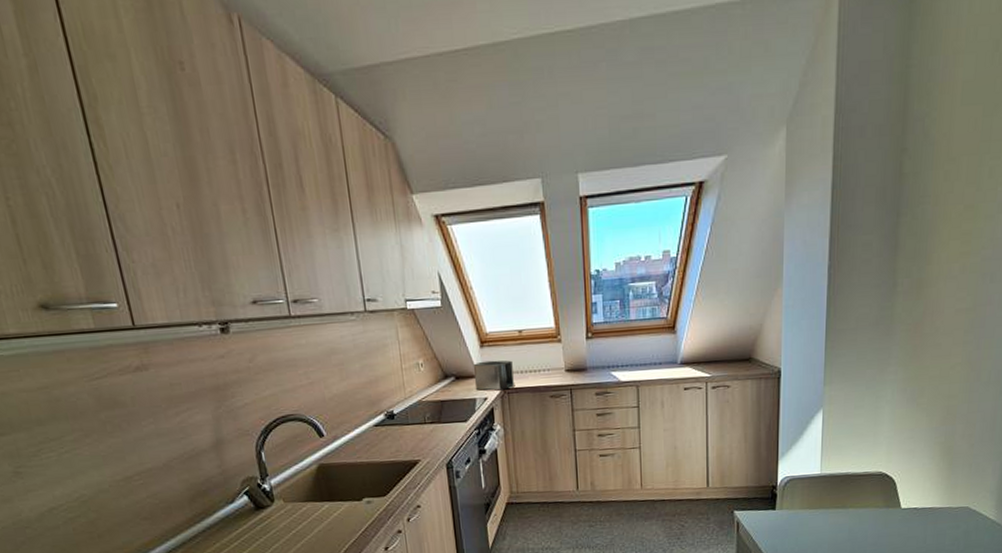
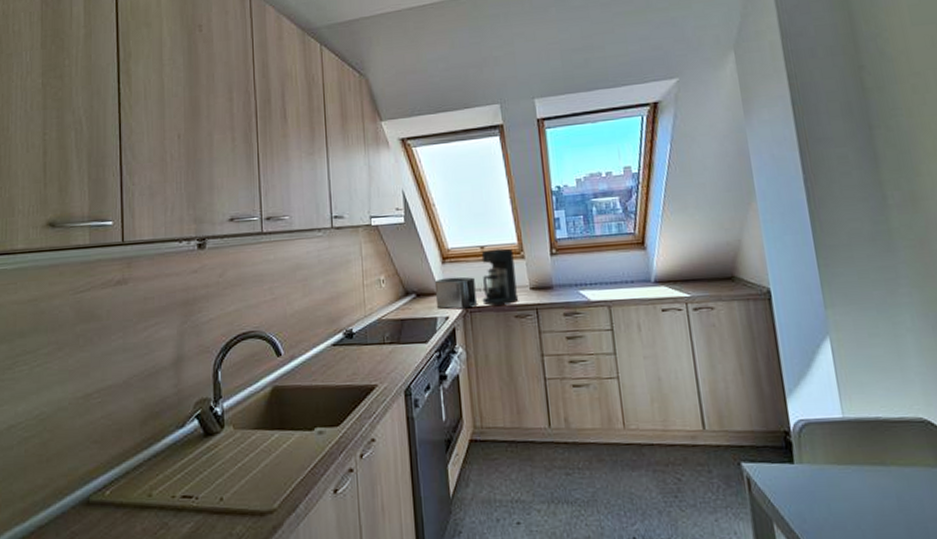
coffee maker: none [519,332,554,388] -> present [481,248,519,307]

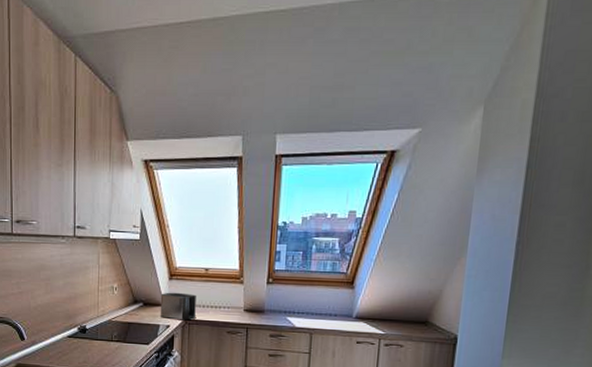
coffee maker: present [481,248,519,307] -> none [200,272,234,322]

